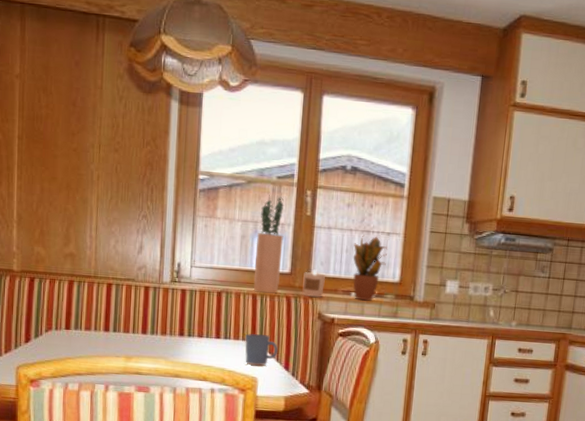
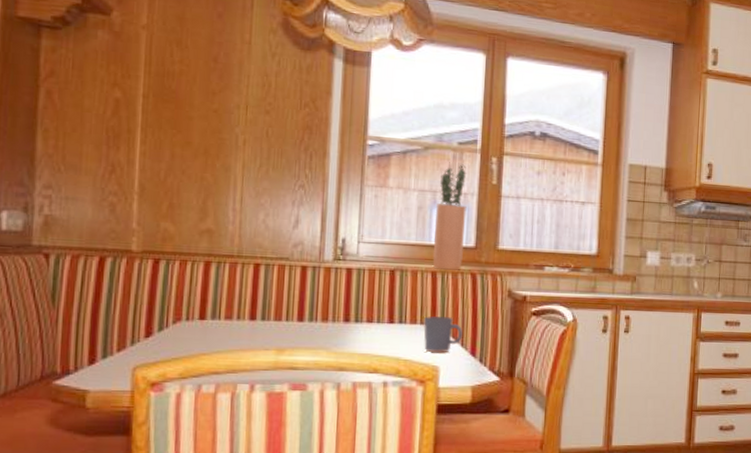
candle: present [302,269,325,297] -> none [489,242,515,273]
potted plant: present [352,235,387,301] -> none [545,204,582,276]

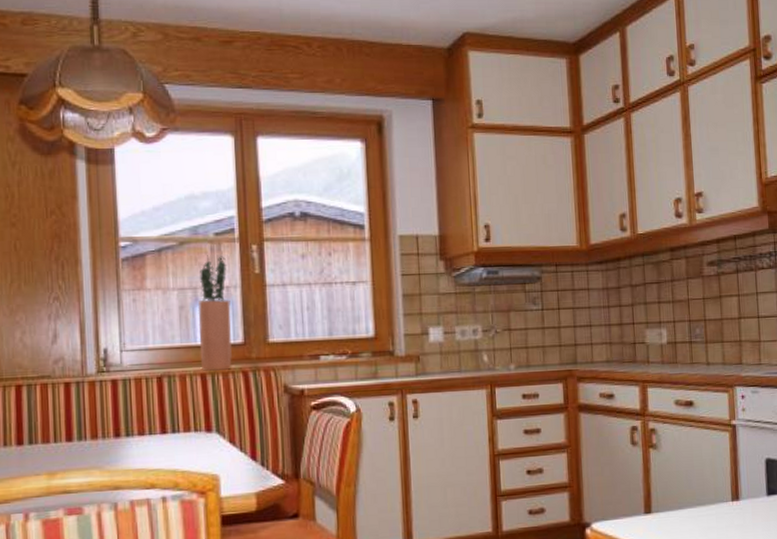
mug: present [423,316,463,352] -> none [198,421,240,460]

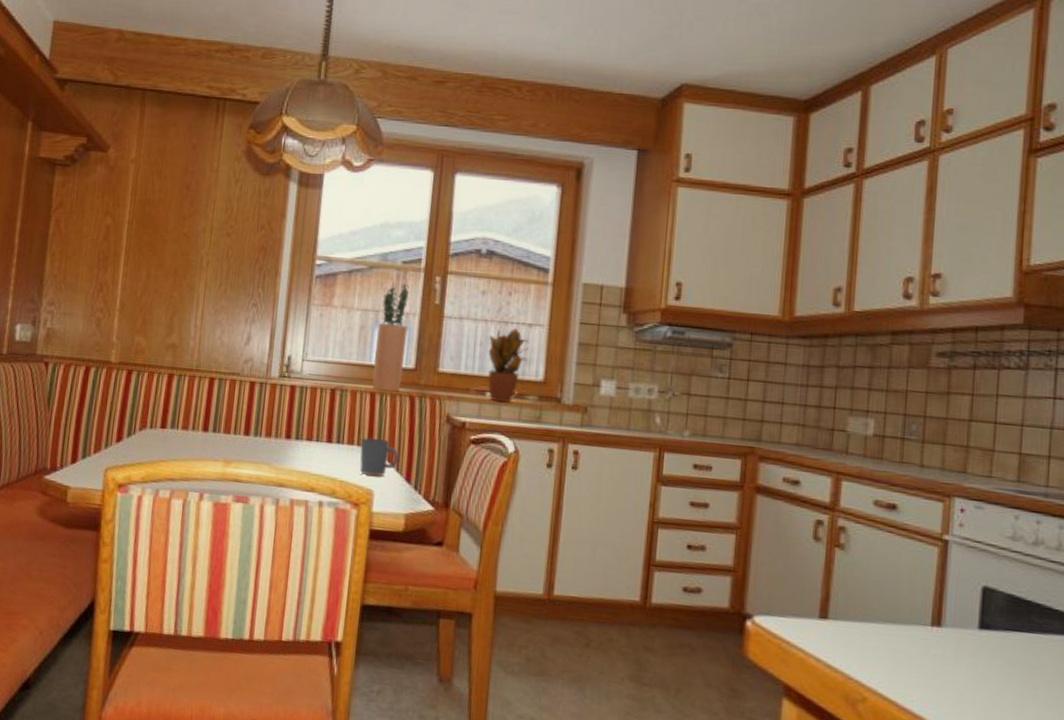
mug: none [198,421,240,460] -> present [359,438,399,476]
potted plant: none [315,287,356,364] -> present [487,326,529,403]

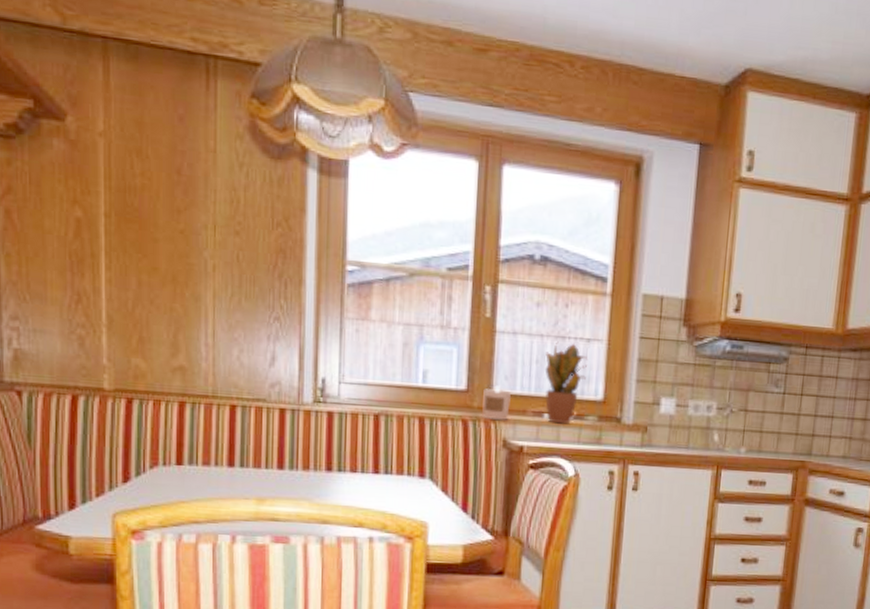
mug: present [359,438,399,476] -> none [411,467,453,507]
vase: present [371,278,409,392] -> none [419,288,457,416]
candle: none [428,365,455,397] -> present [482,385,511,420]

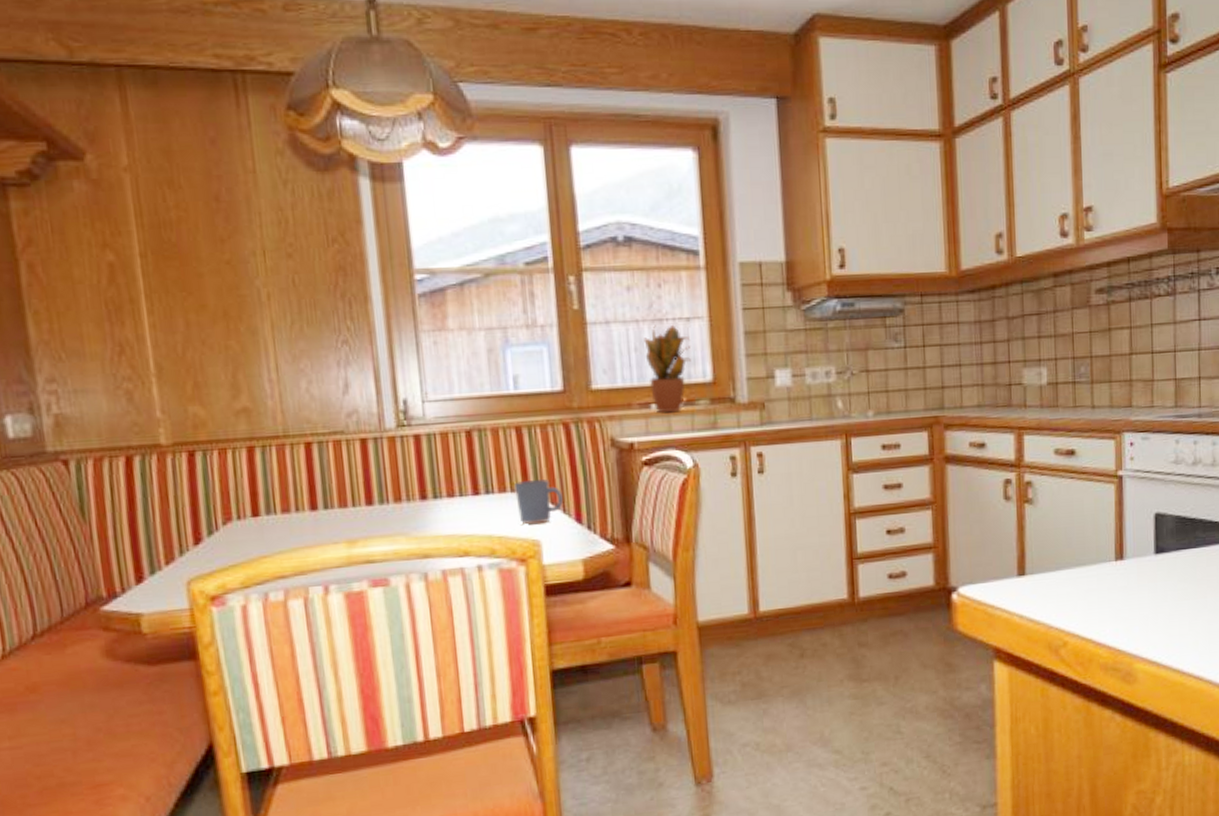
mug: none [411,467,453,507] -> present [514,479,563,524]
candle: present [482,385,511,420] -> none [582,381,613,419]

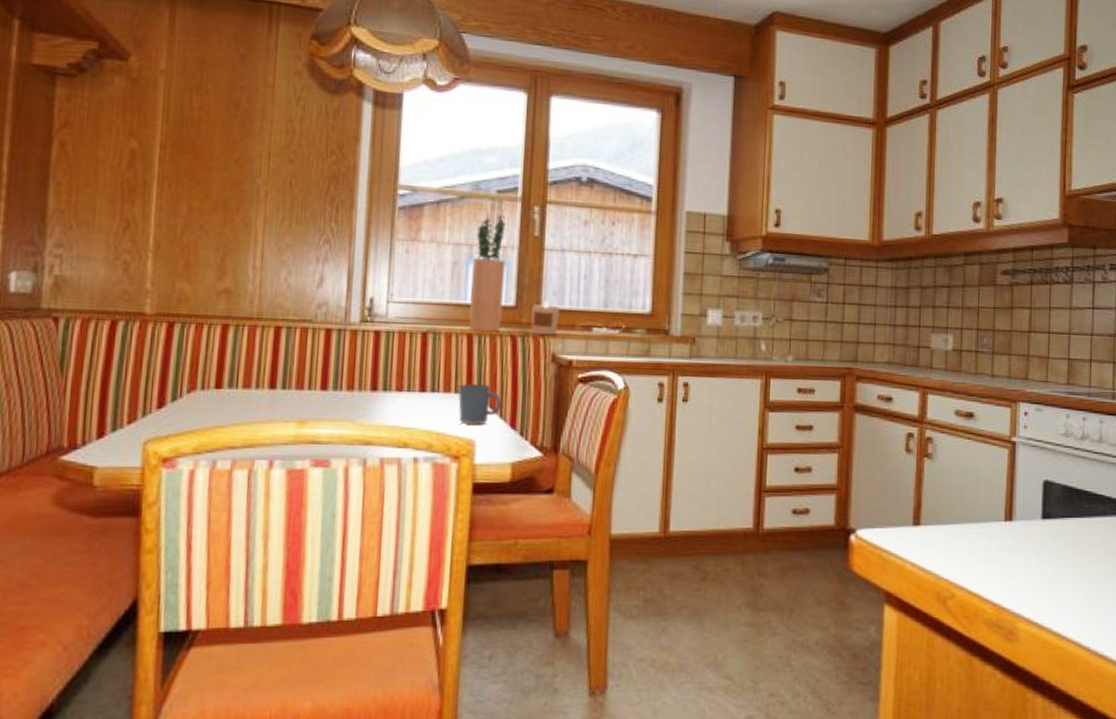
vase: none [509,283,551,423] -> present [468,209,506,332]
candle: none [582,381,613,419] -> present [531,301,559,335]
potted plant: present [644,324,691,413] -> none [593,258,634,338]

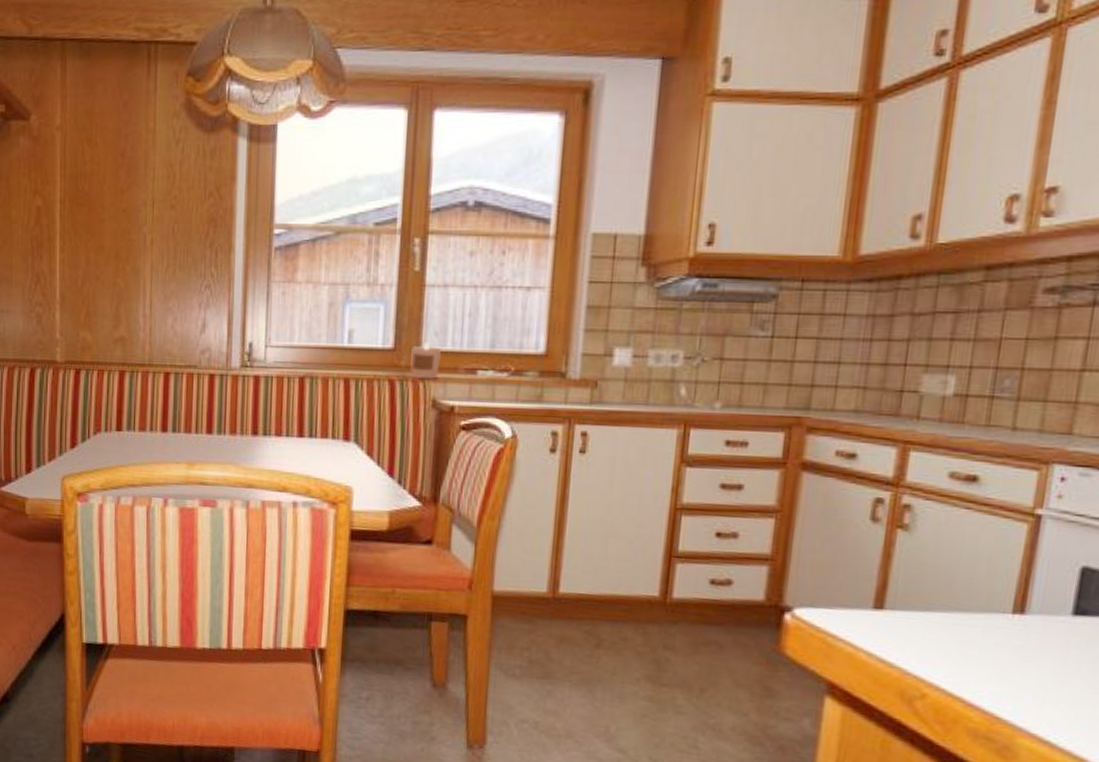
mug: present [458,384,501,424] -> none [335,430,379,471]
vase: present [468,209,506,332] -> none [345,243,384,376]

